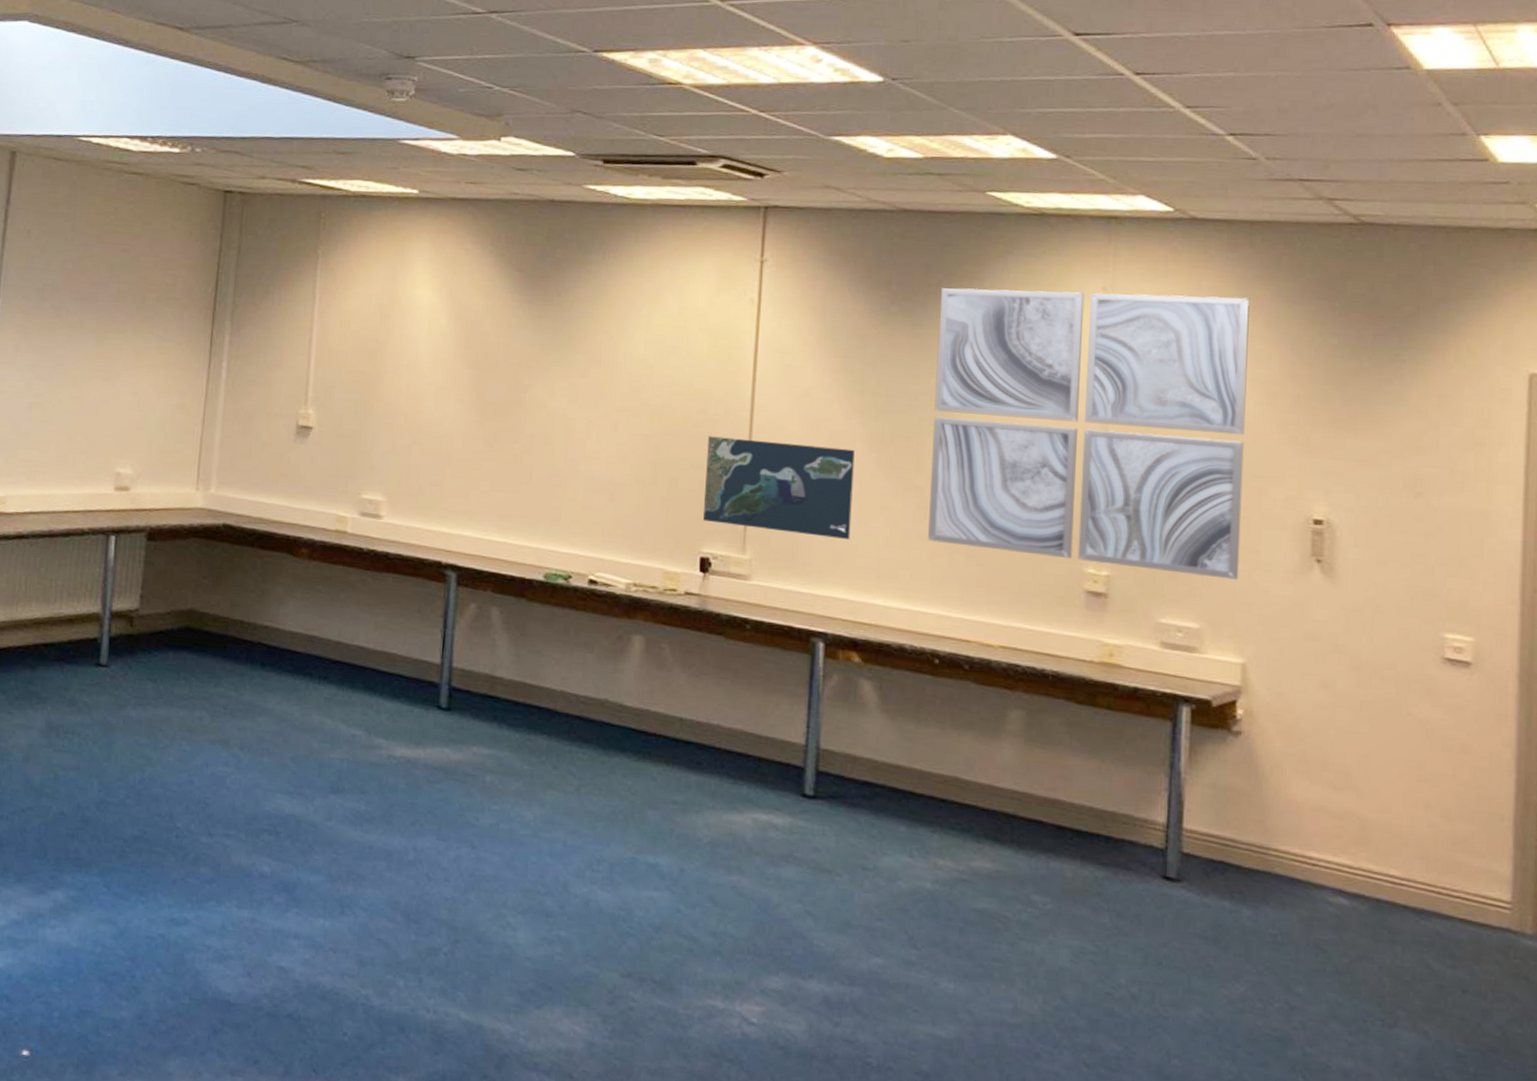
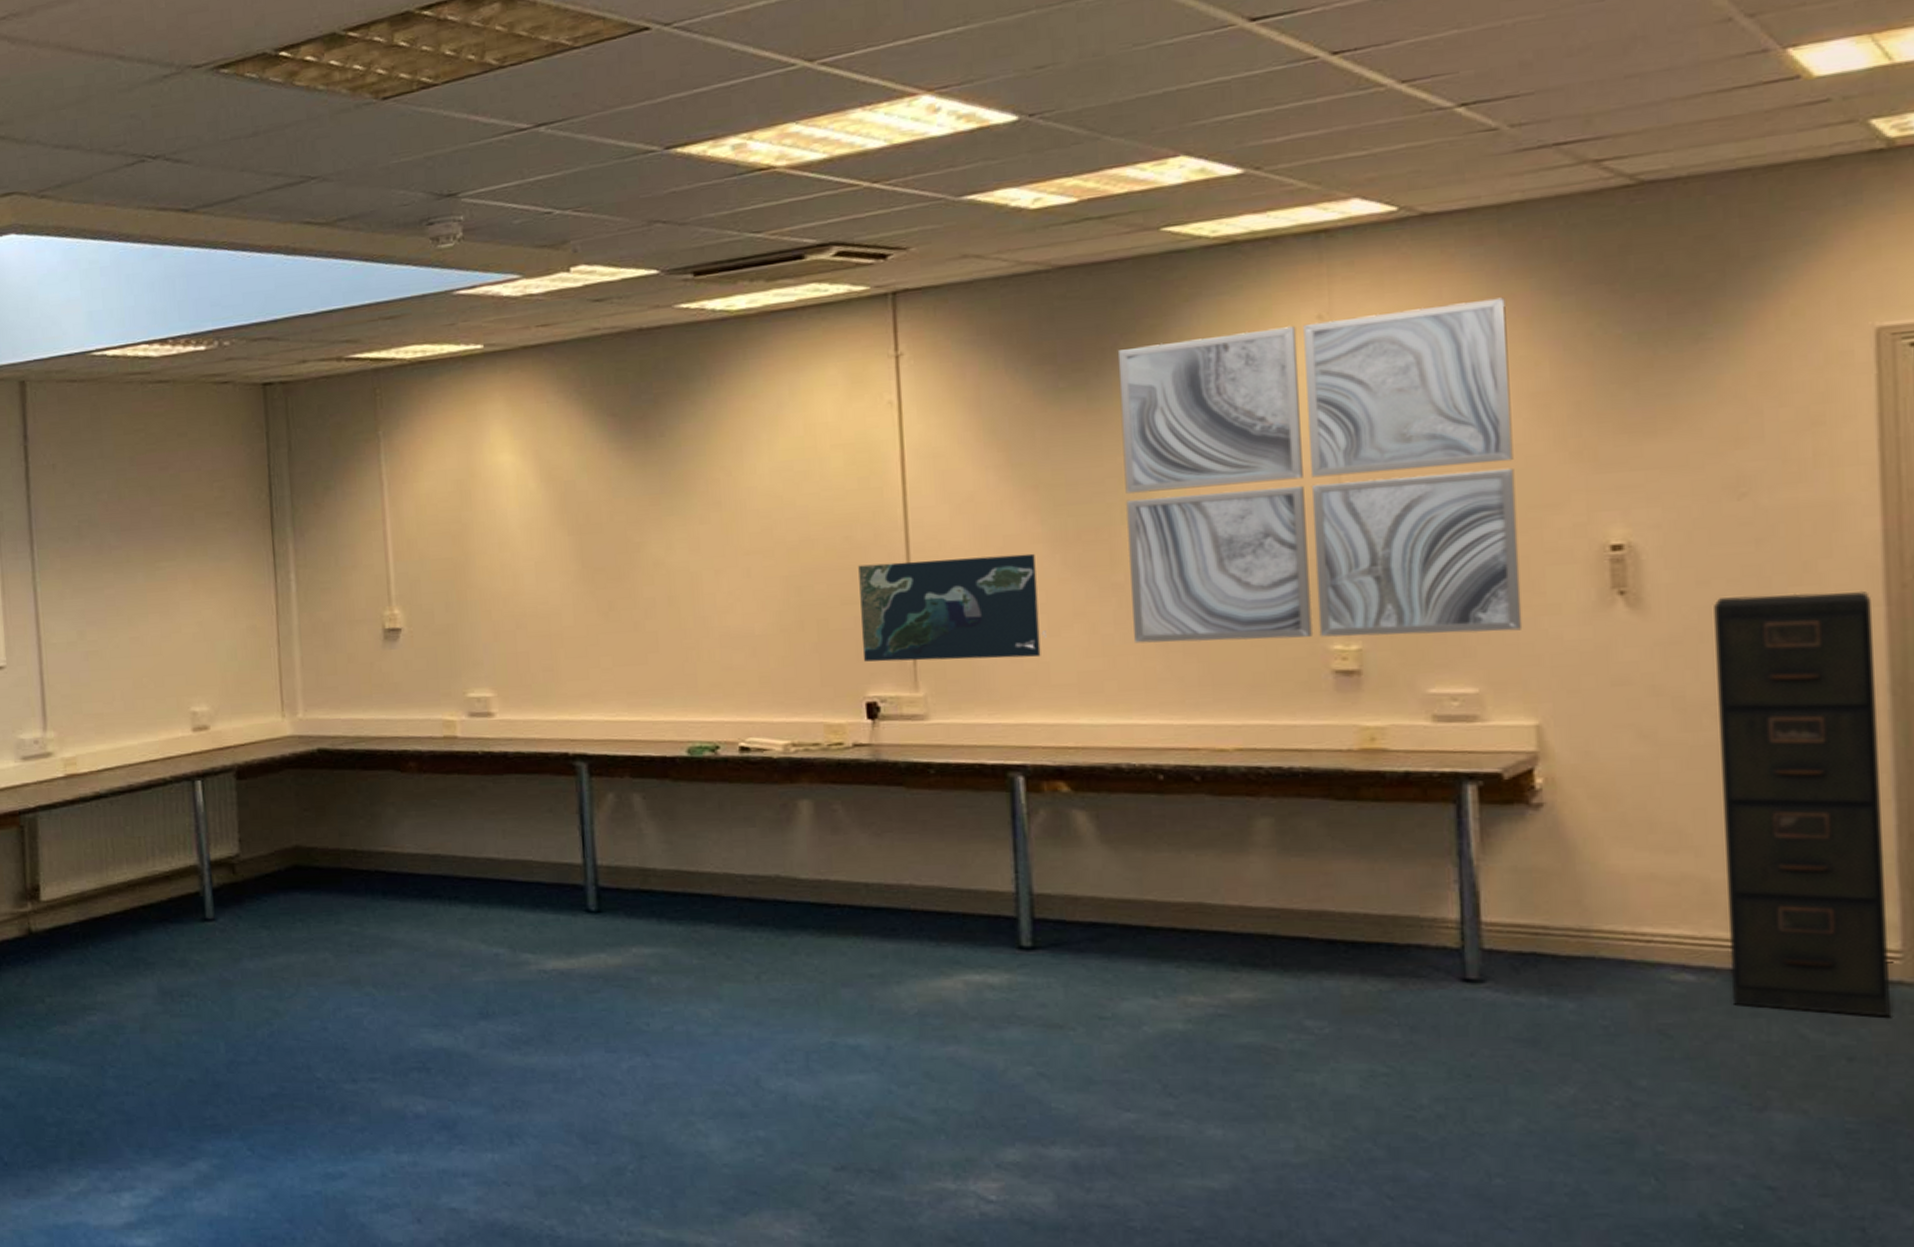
filing cabinet: none [1376,578,1510,959] -> present [1714,590,1890,1017]

